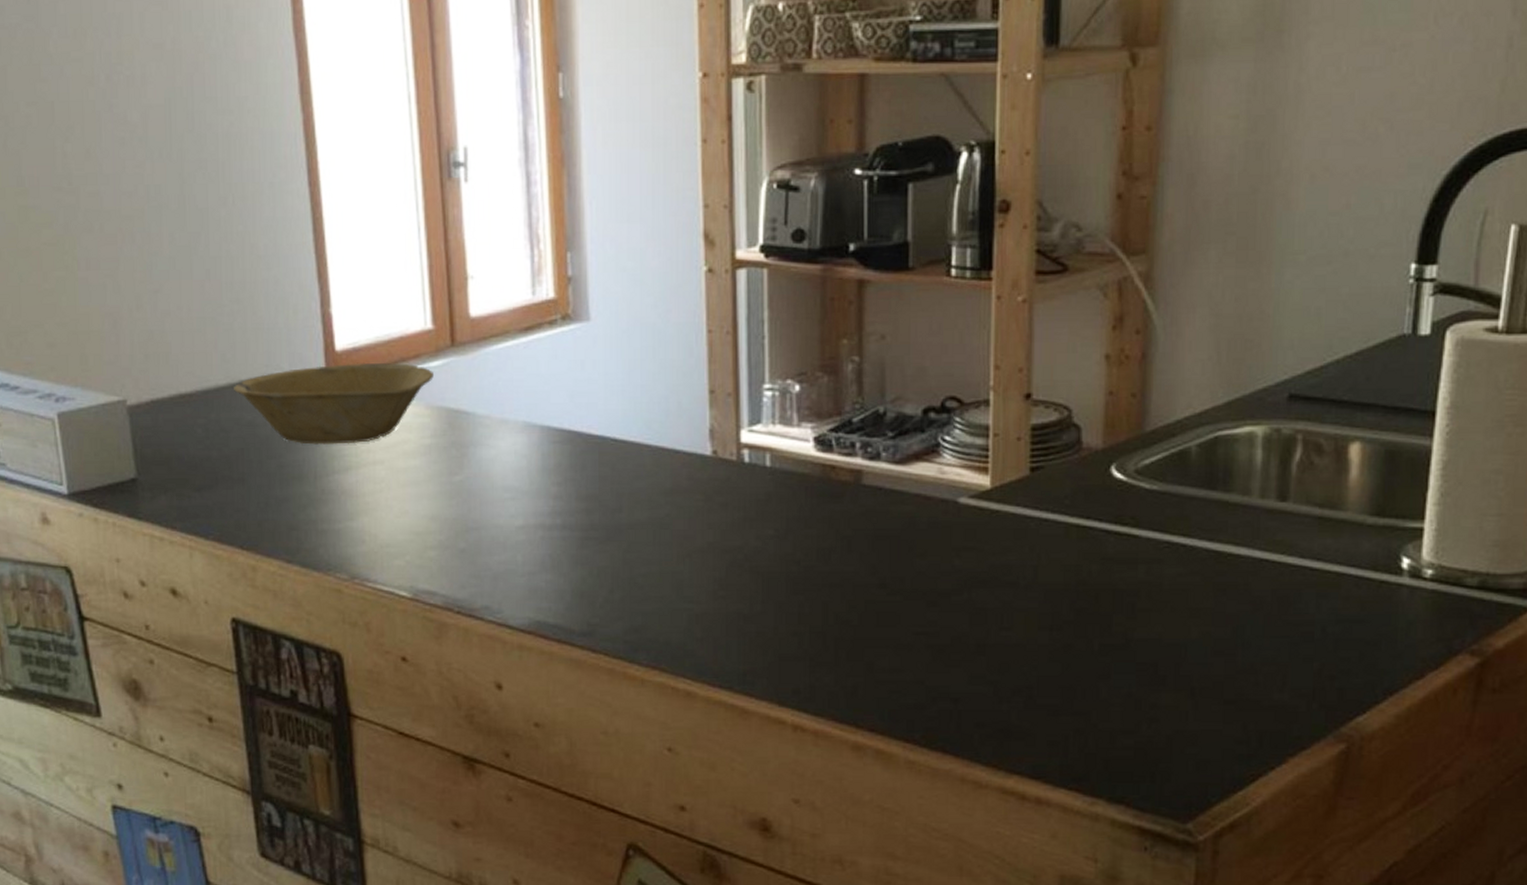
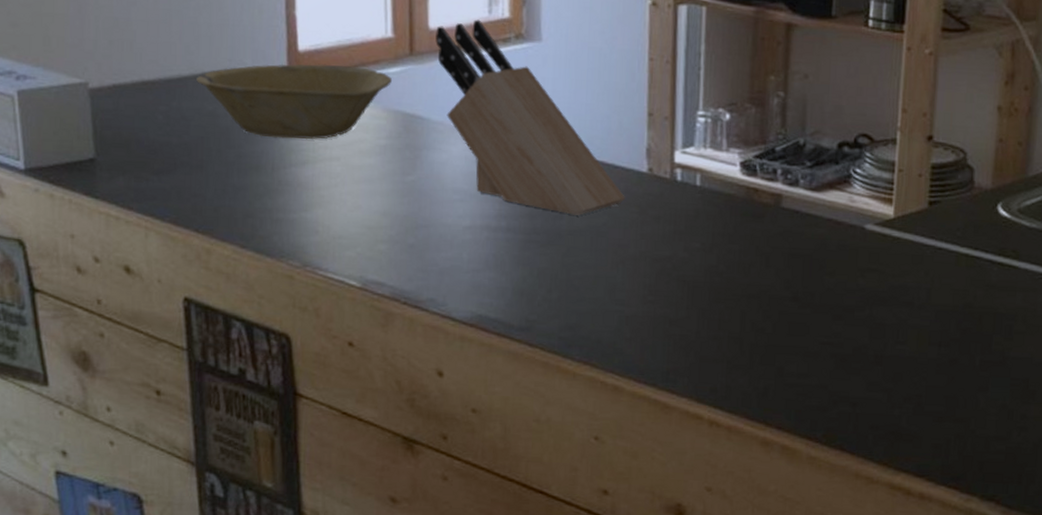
knife block: none [477,302,688,507] -> present [435,19,625,215]

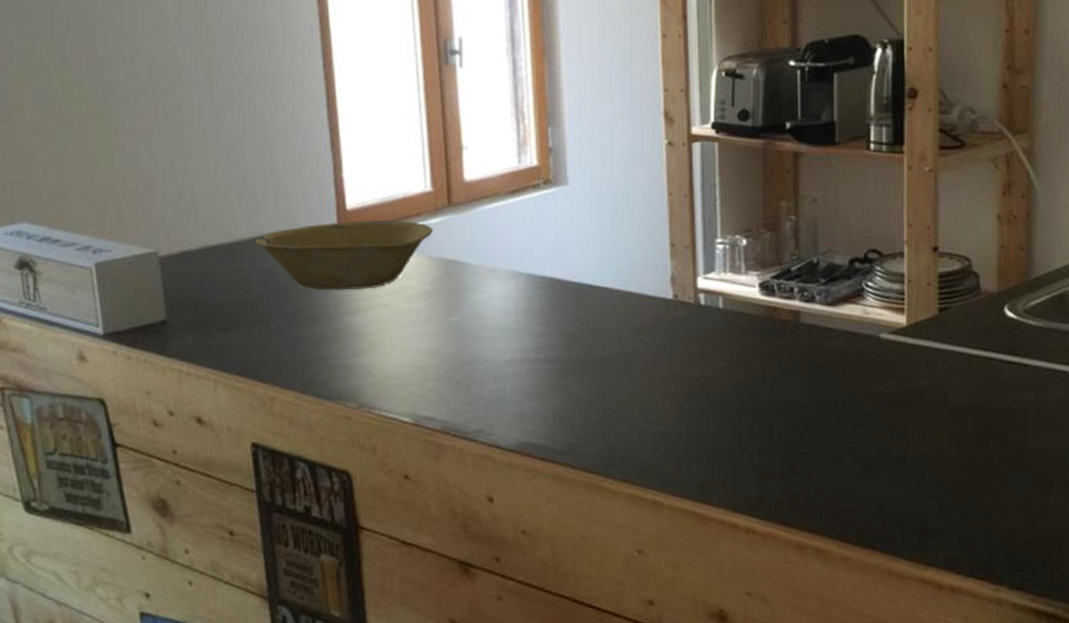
knife block: present [435,19,625,215] -> none [471,169,653,343]

